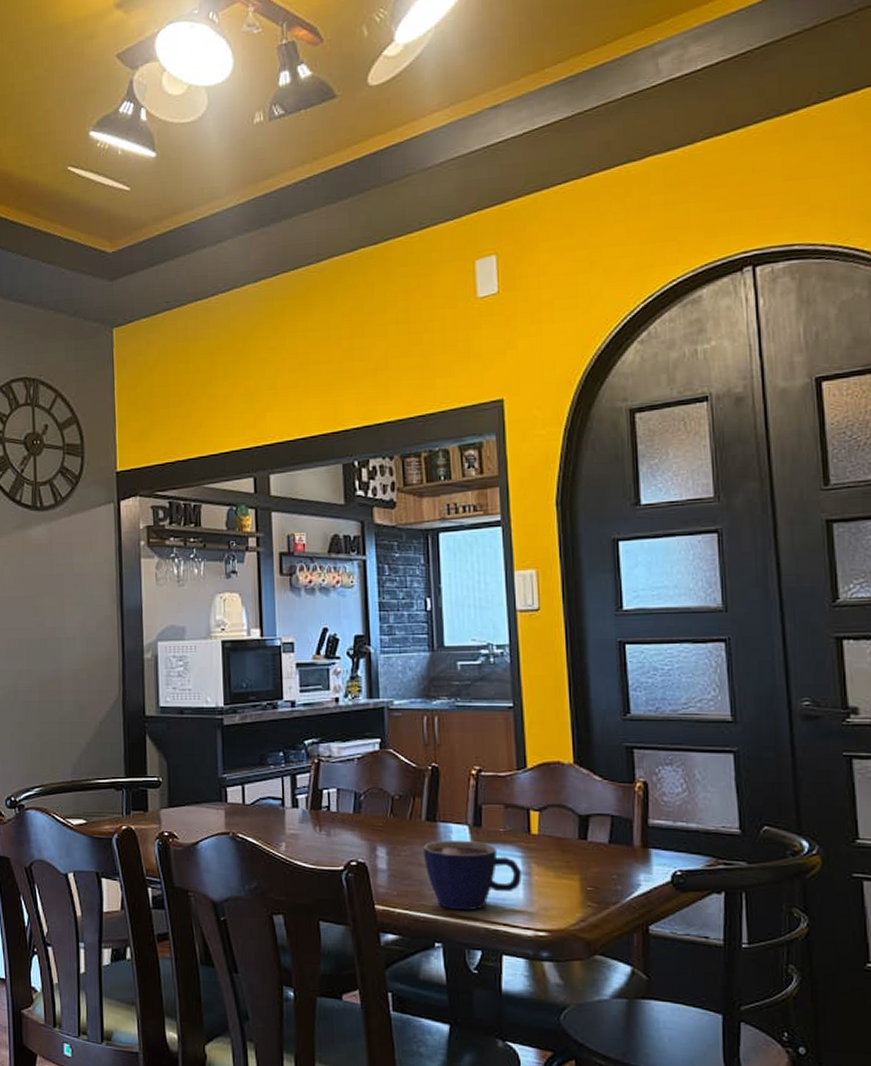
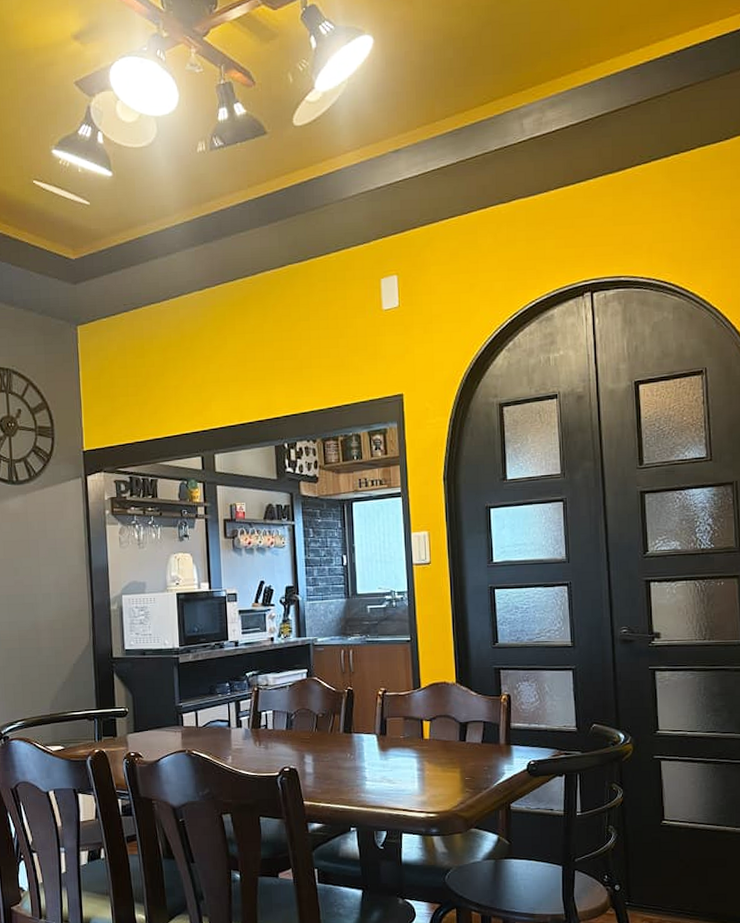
cup: present [424,839,523,911] -> none [342,746,417,802]

